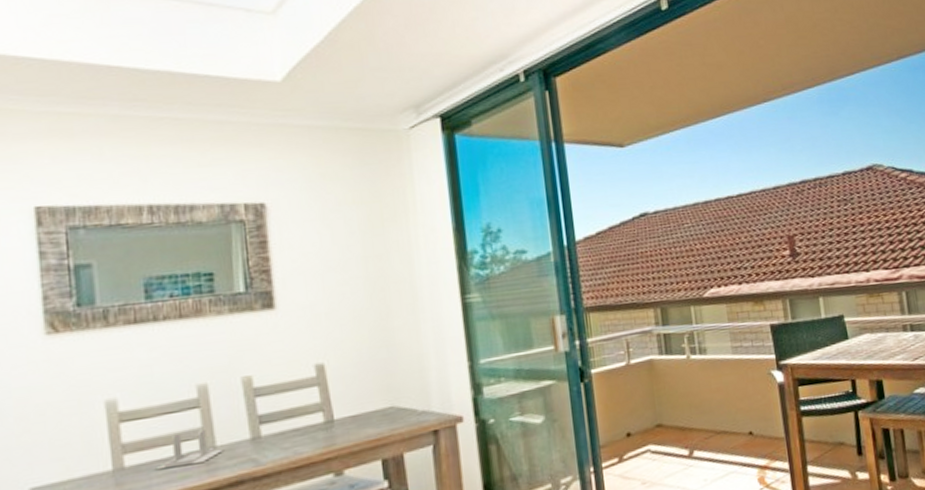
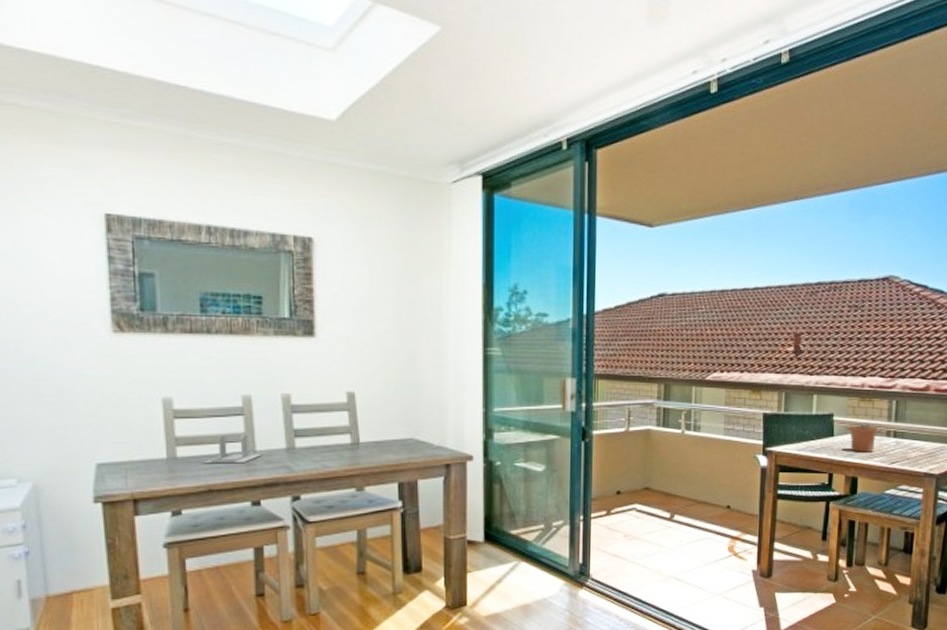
planter: none [862,321,893,353] -> present [848,424,878,452]

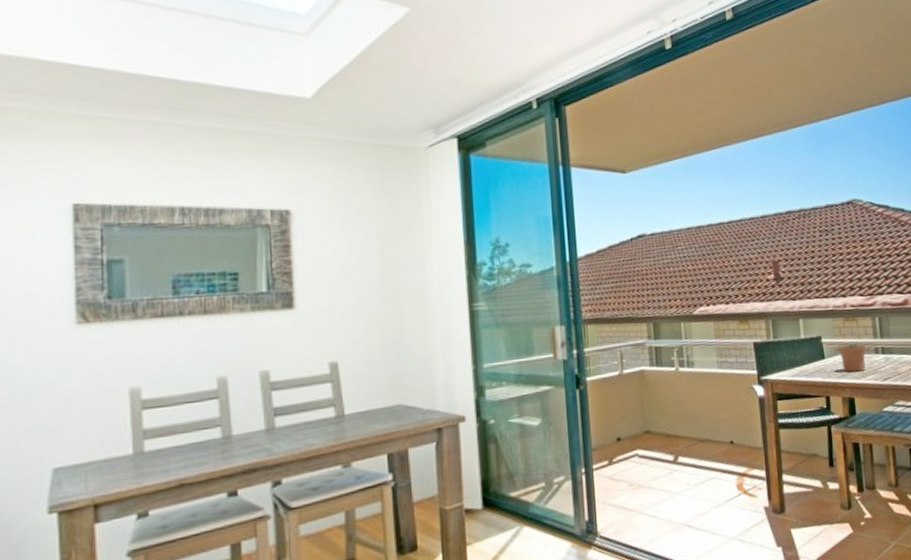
napkin holder: present [203,435,263,464] -> none [174,419,240,456]

